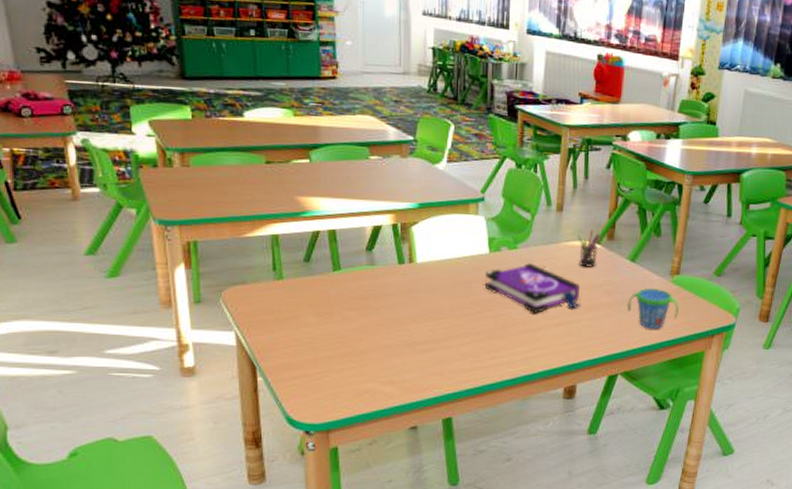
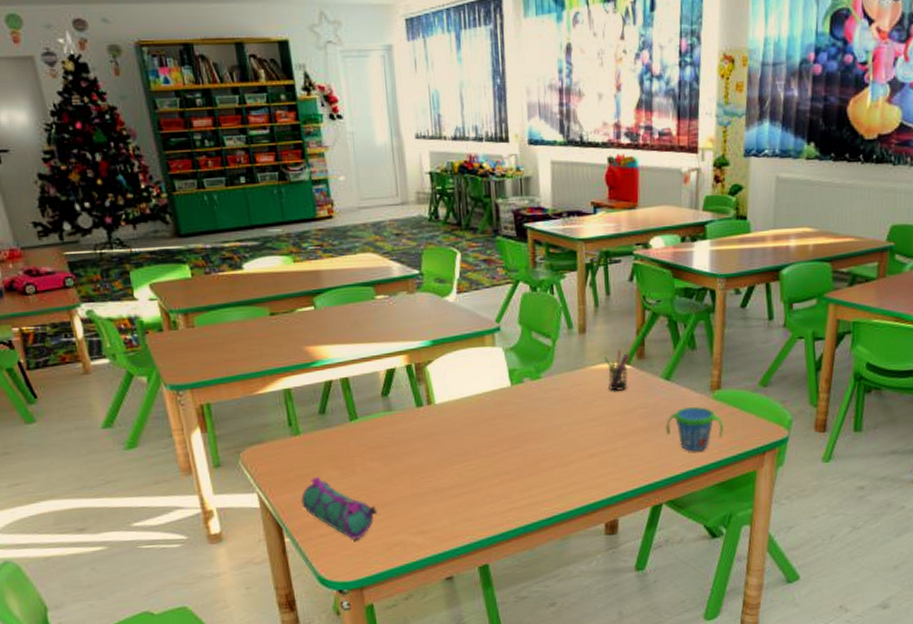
pencil case: none [278,320,350,384] -> present [301,476,377,540]
board game: present [485,263,581,313] -> none [509,392,615,446]

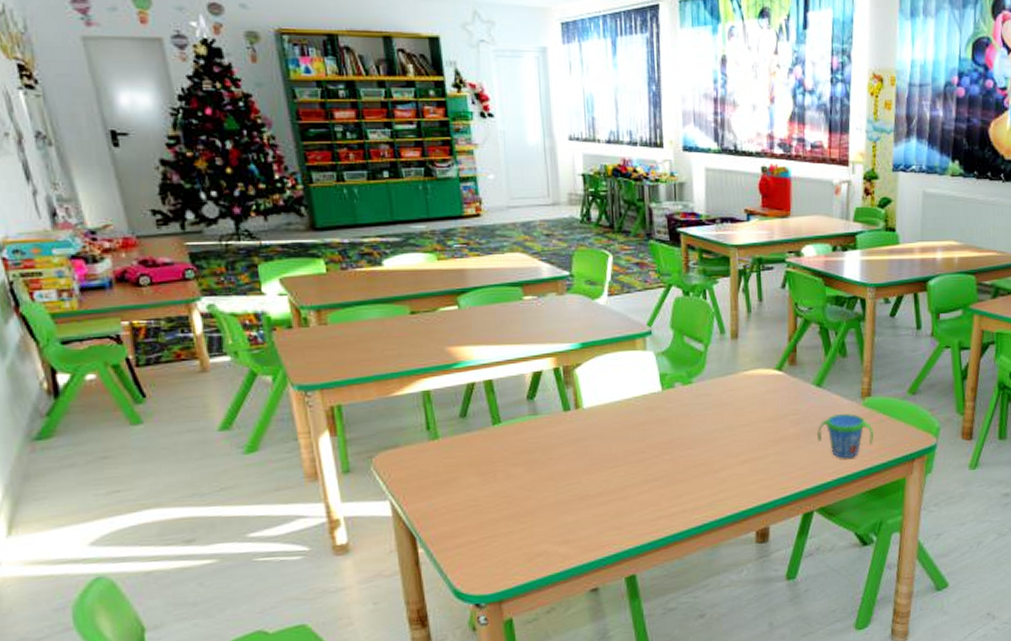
pencil case: present [301,476,377,540] -> none [437,482,519,550]
pen holder: present [604,349,630,391] -> none [757,355,782,397]

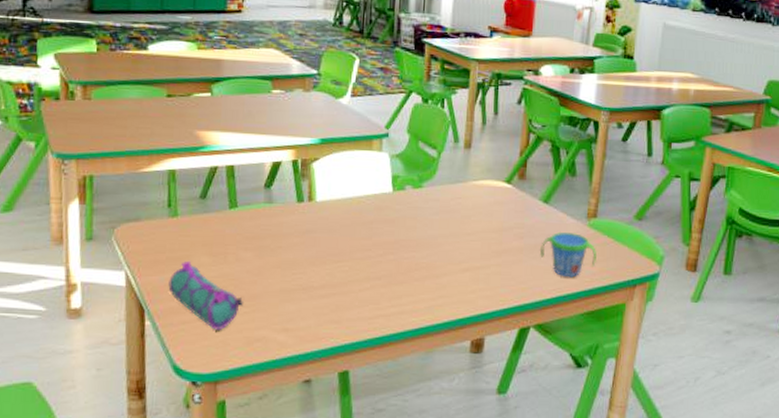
pencil case: none [437,482,519,550] -> present [168,260,243,330]

